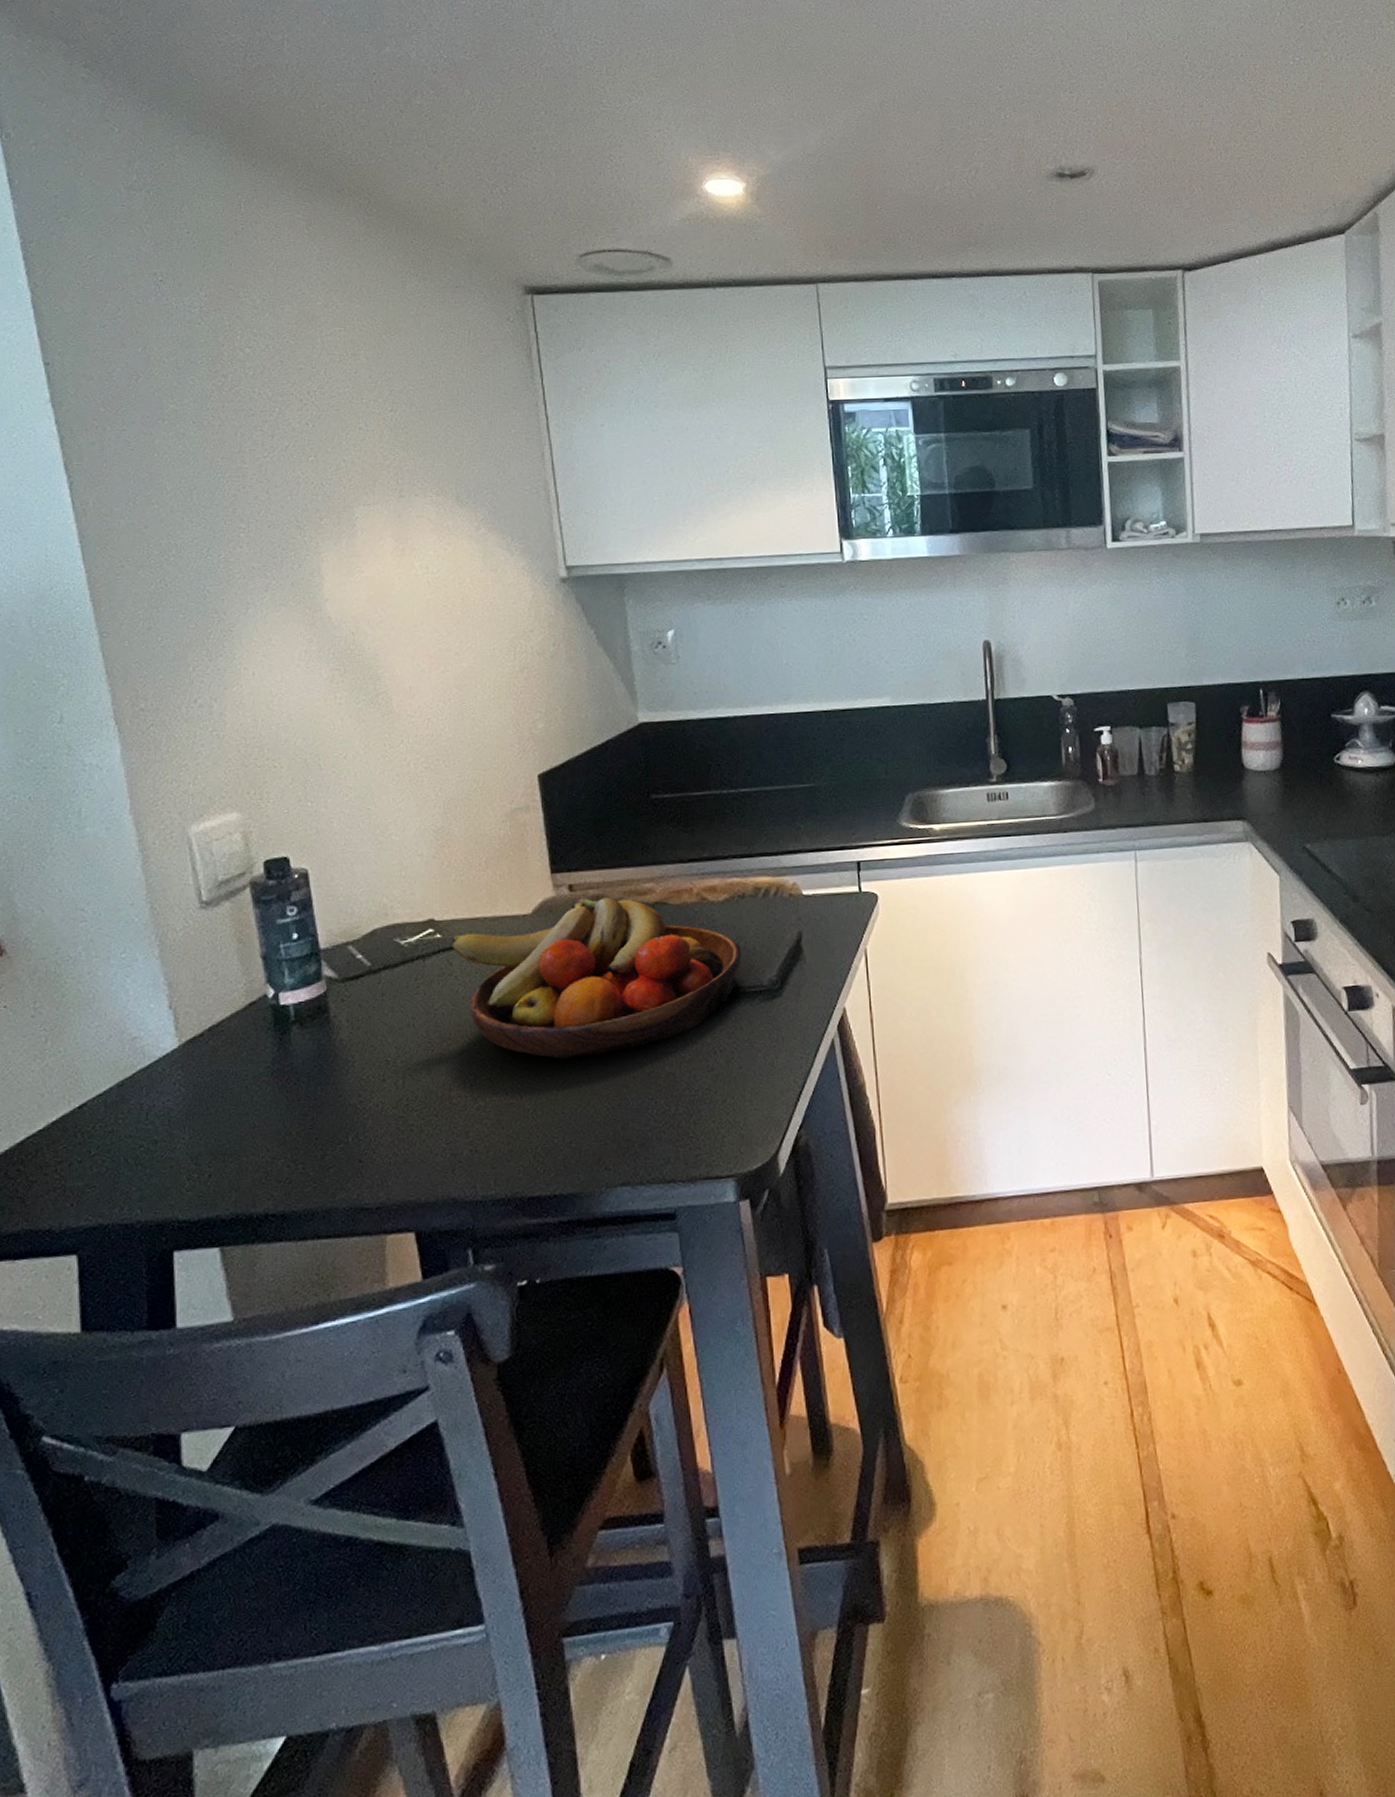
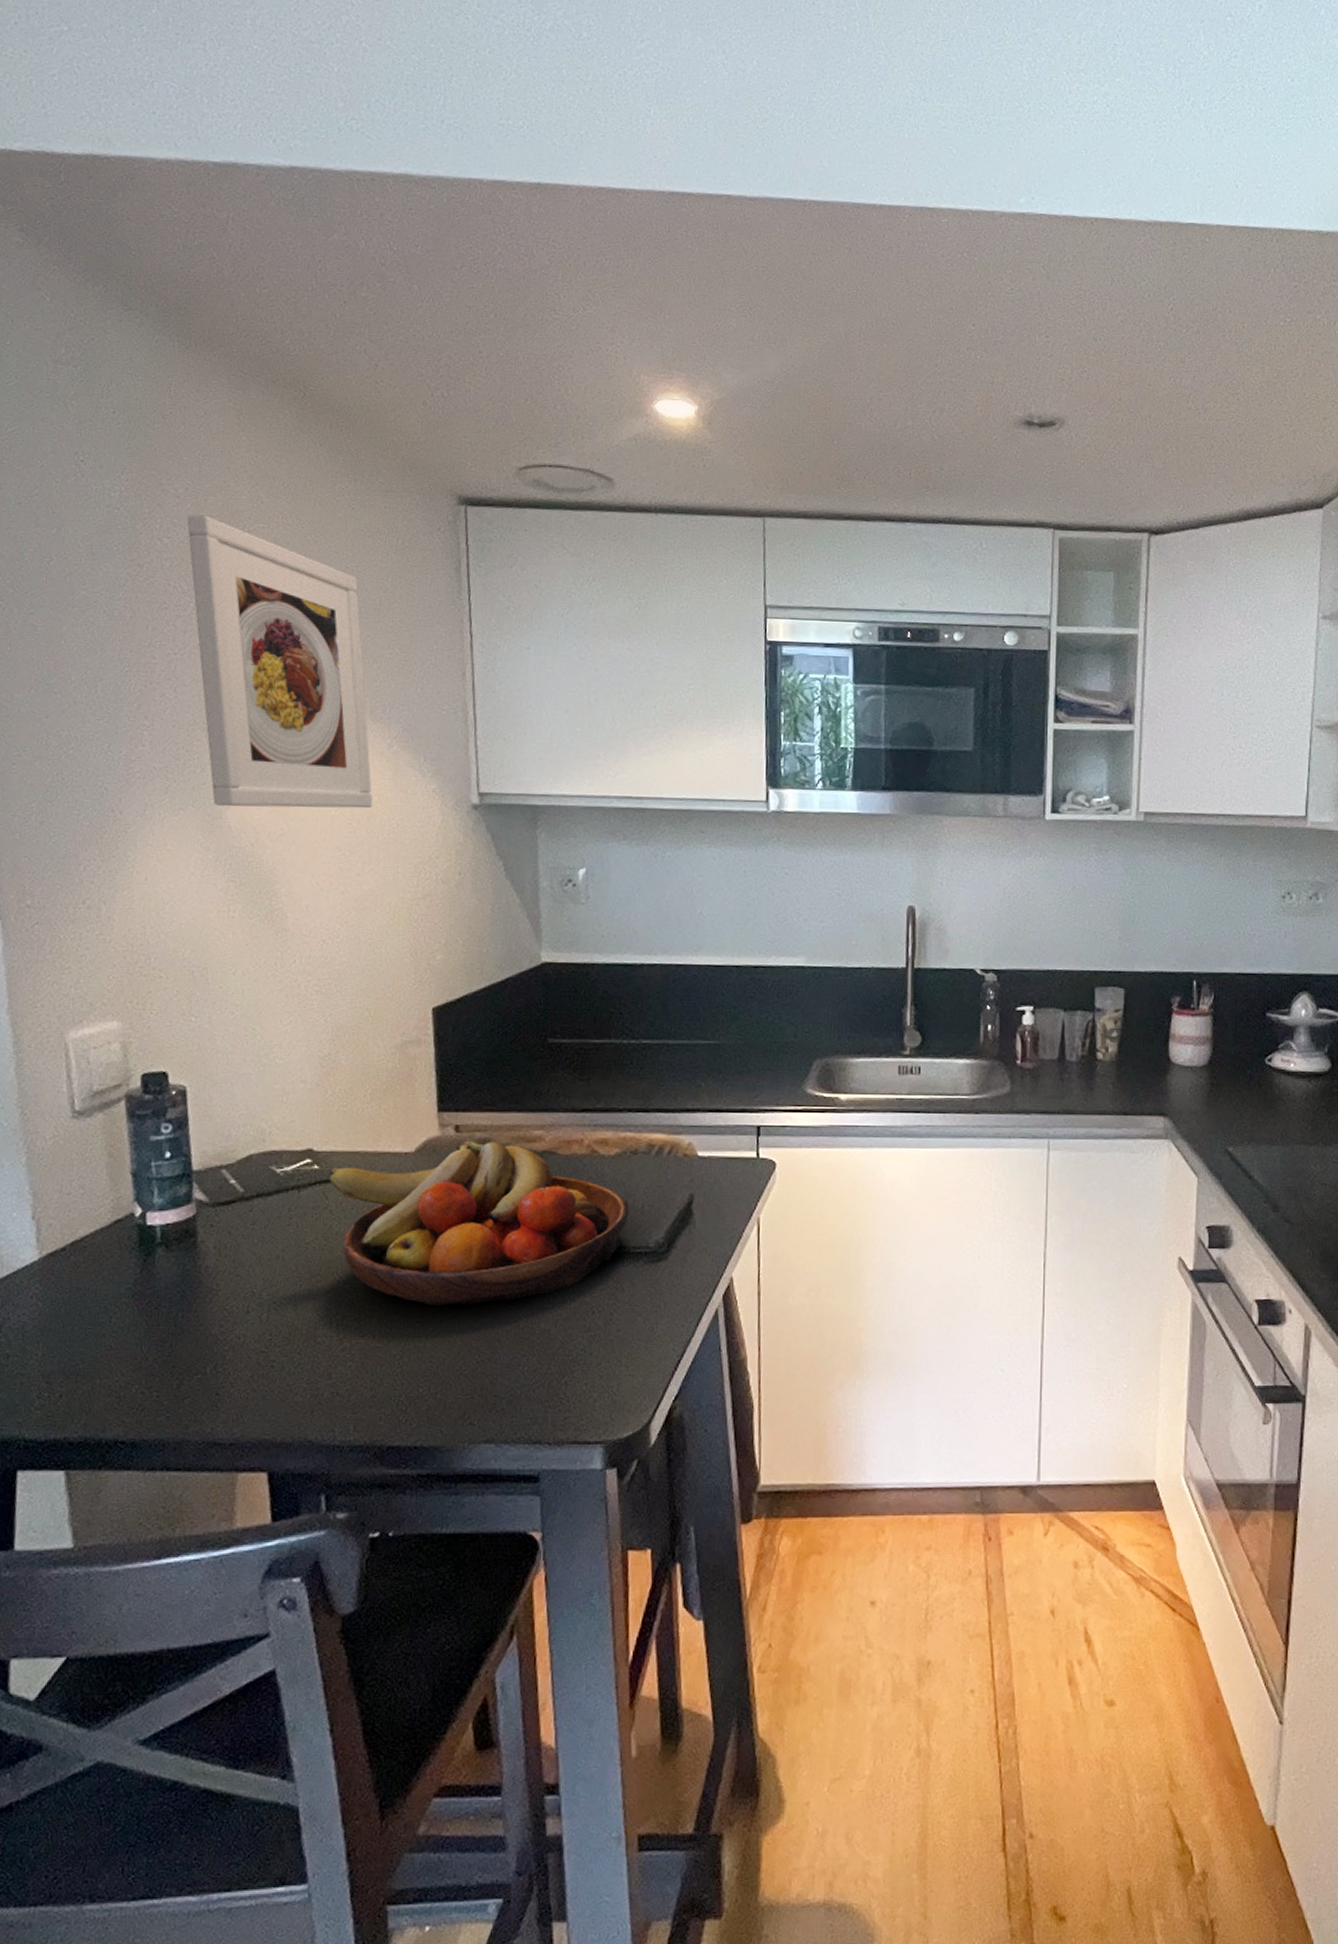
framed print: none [266,323,466,600] -> present [187,514,373,809]

